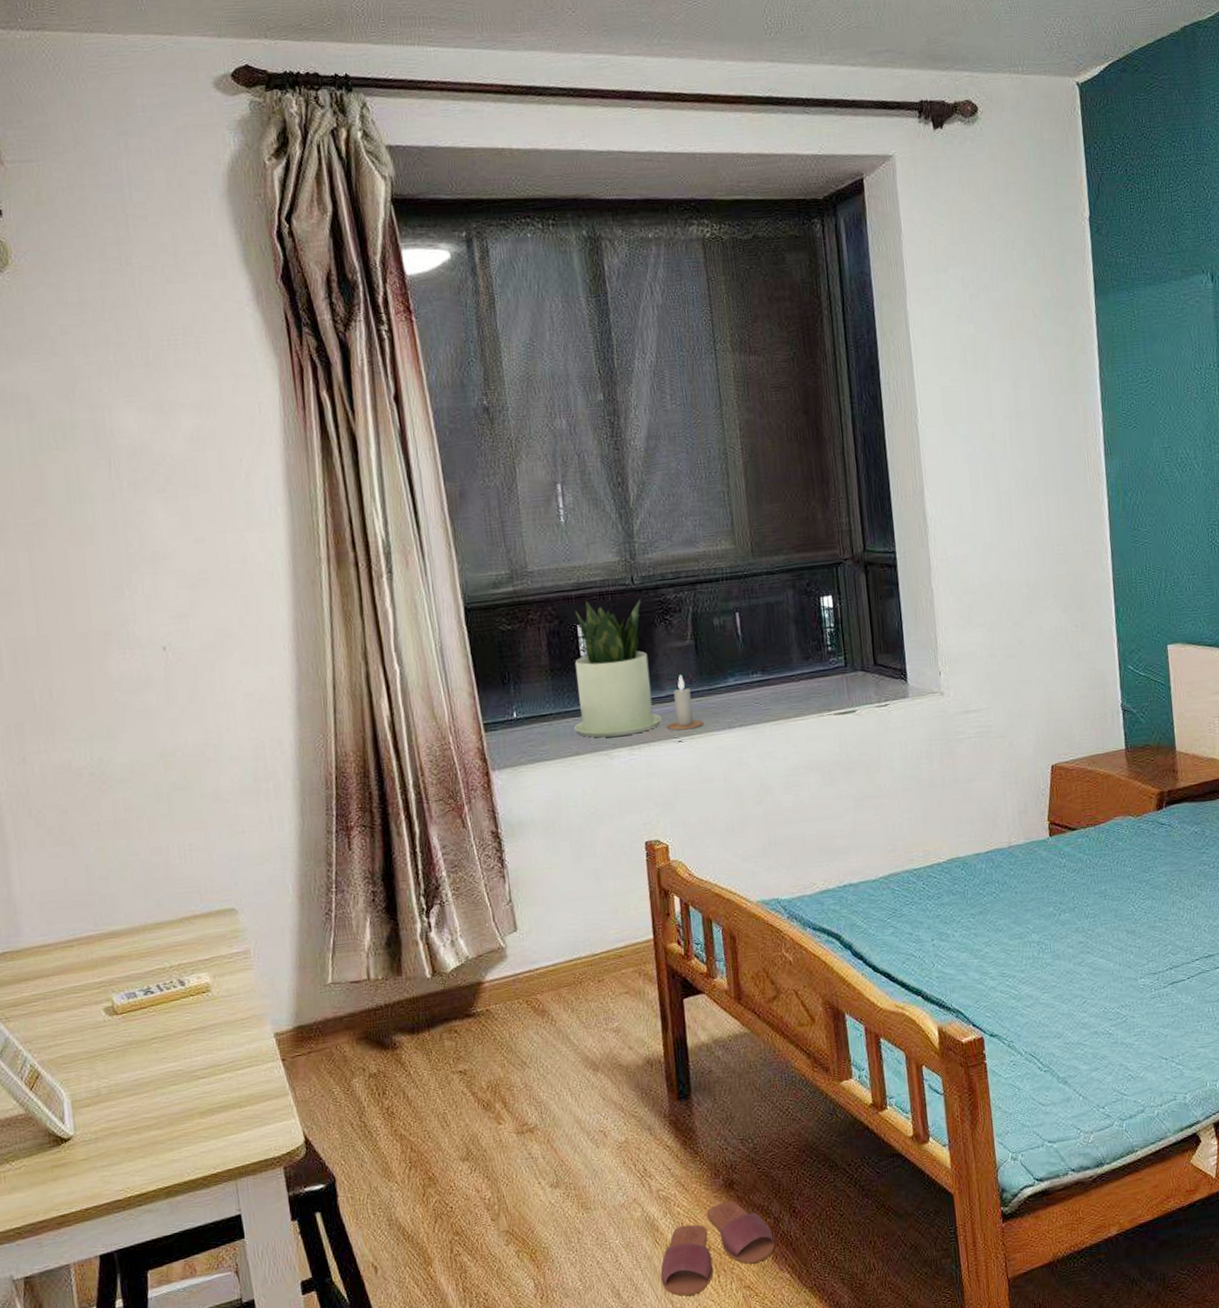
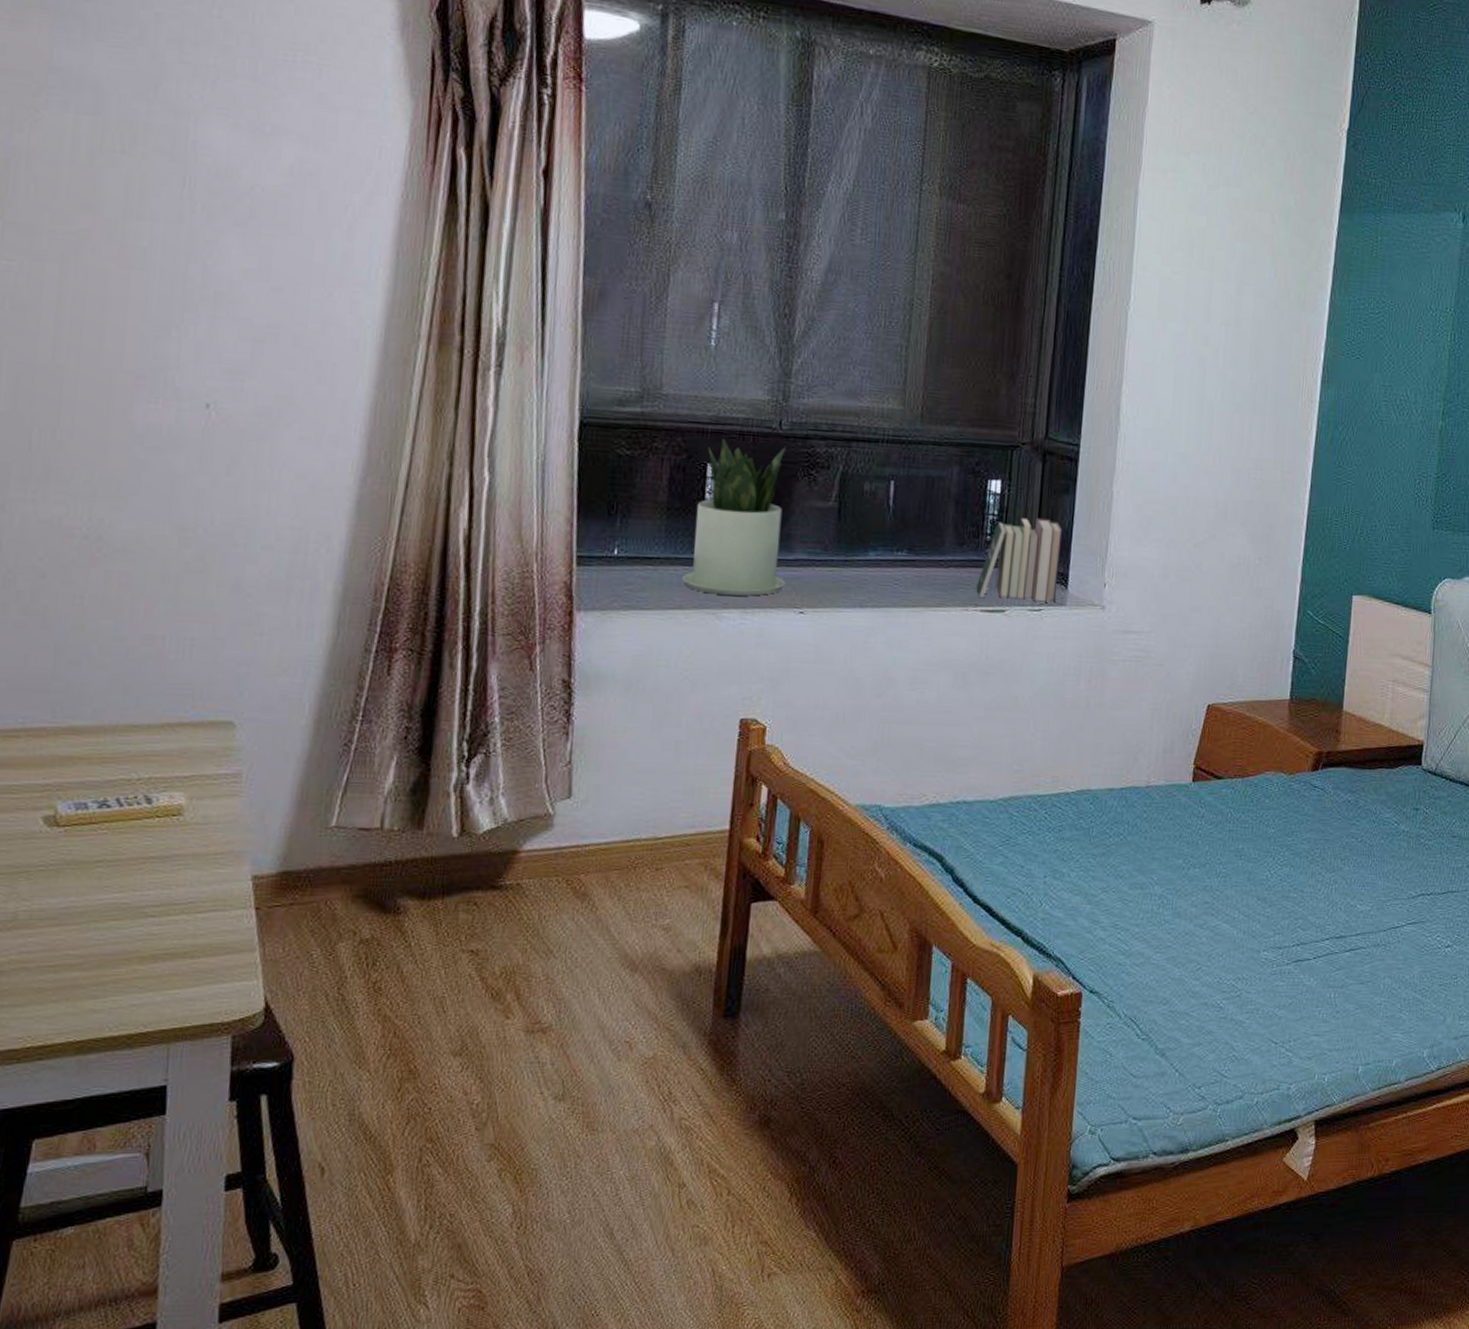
slippers: present [660,1201,776,1296] -> none [665,1142,806,1245]
candle: present [667,674,704,731] -> none [789,538,832,601]
books: none [826,623,898,703] -> present [976,517,1063,604]

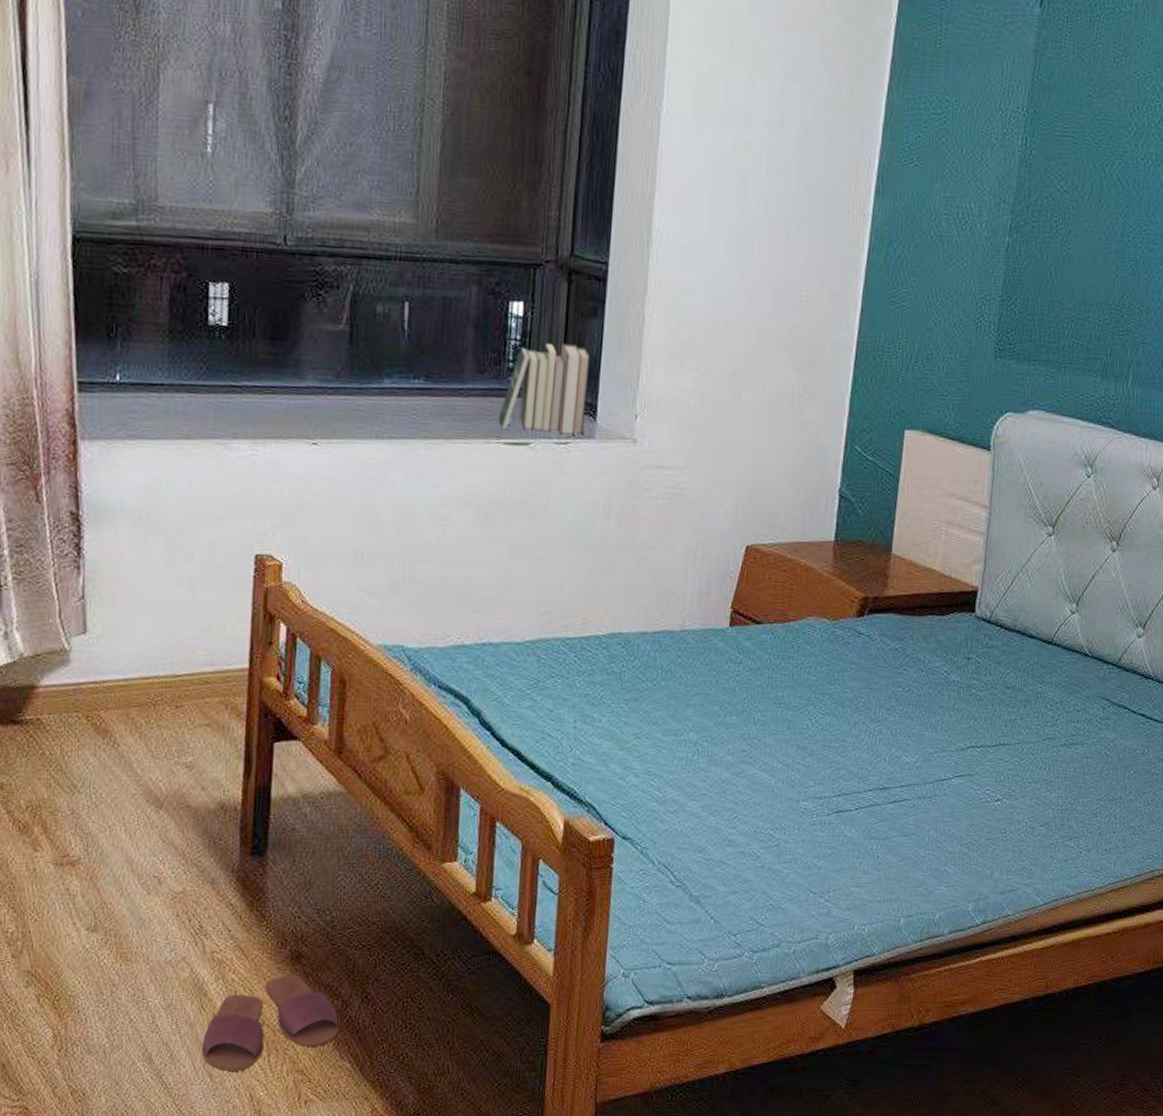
slippers: none [665,1142,806,1245] -> present [202,976,340,1071]
planter: present [681,438,786,596] -> none [188,255,297,426]

